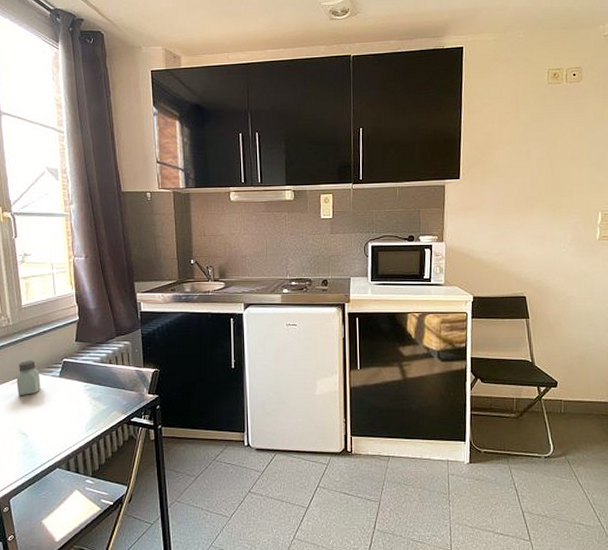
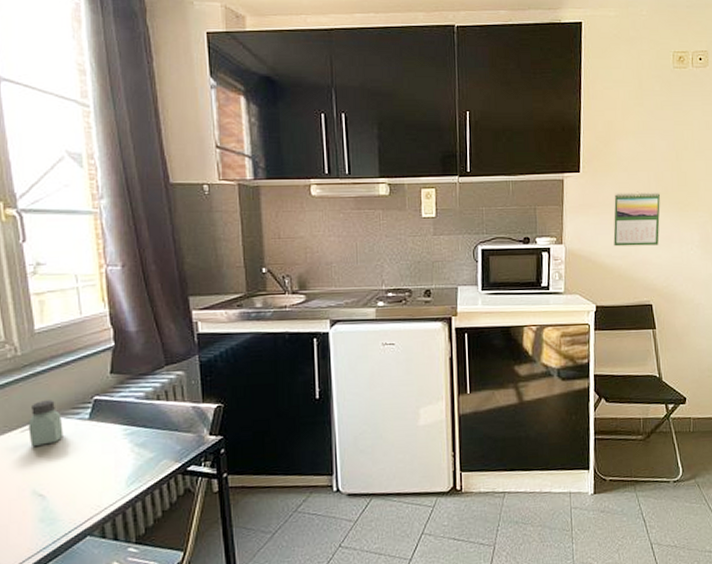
calendar: none [490,195,535,244] -> present [613,191,661,247]

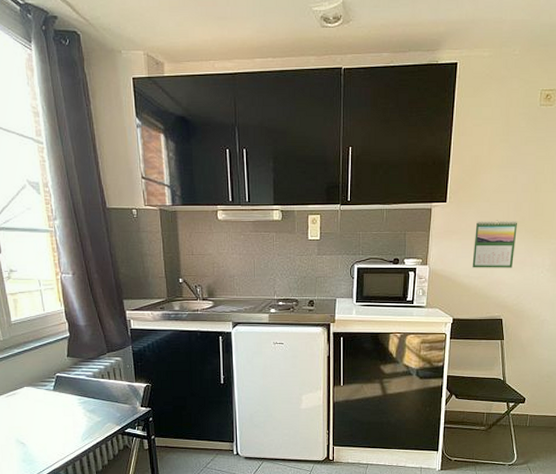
saltshaker: present [28,400,63,447] -> none [11,374,36,408]

